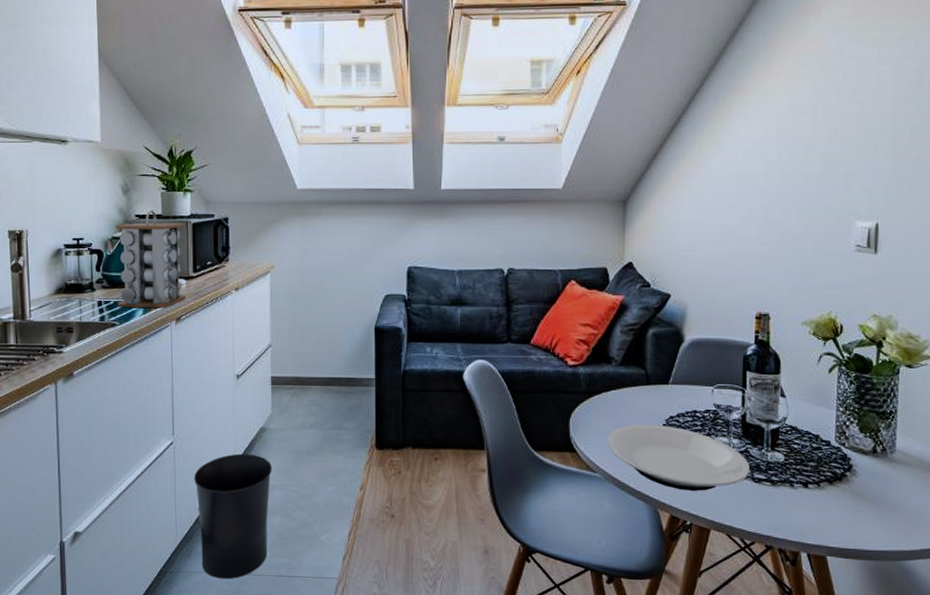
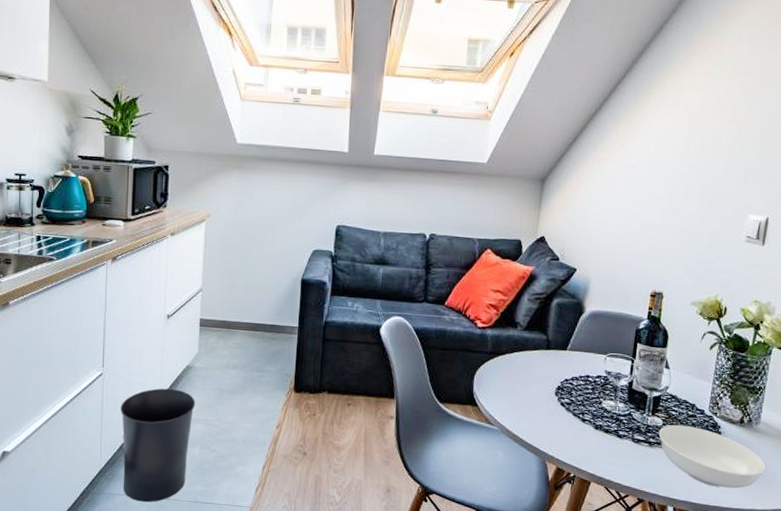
spice rack: present [116,210,186,308] -> none [56,152,125,247]
plate: present [608,424,750,491] -> none [507,384,631,448]
bowl: none [781,459,908,528] -> present [658,424,766,489]

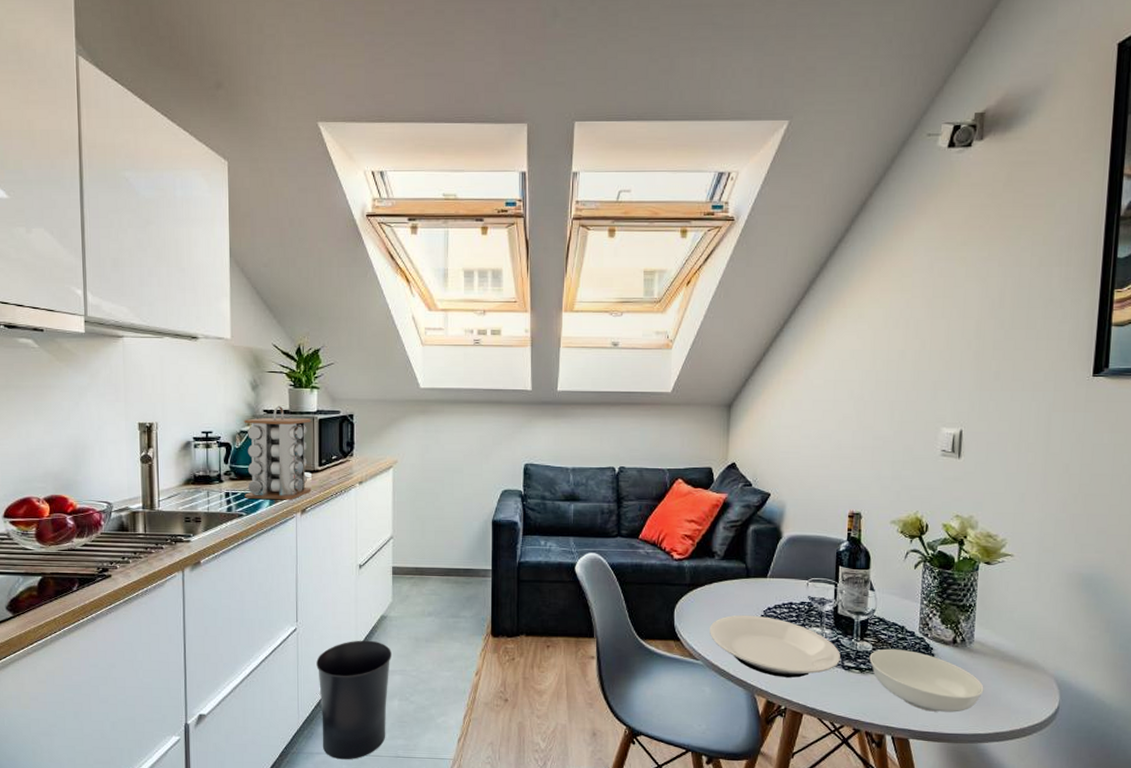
spice rack: none [56,152,125,247] -> present [244,405,312,500]
plate: none [507,384,631,448] -> present [710,614,840,678]

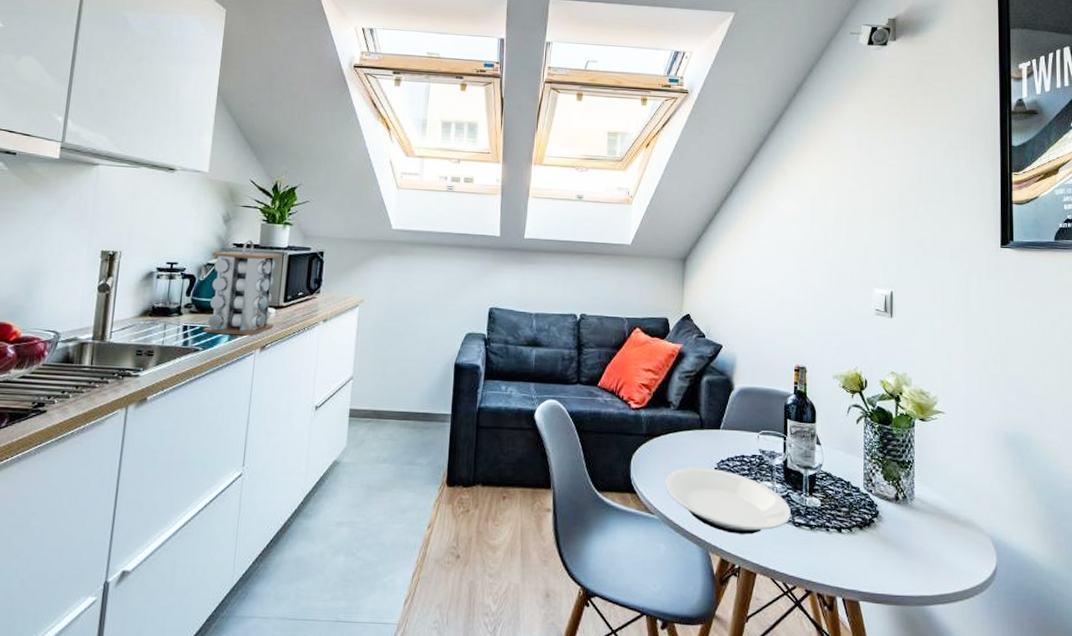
waste bin: present [316,640,391,760] -> none [256,487,341,625]
bowl: present [869,648,984,713] -> none [818,504,927,573]

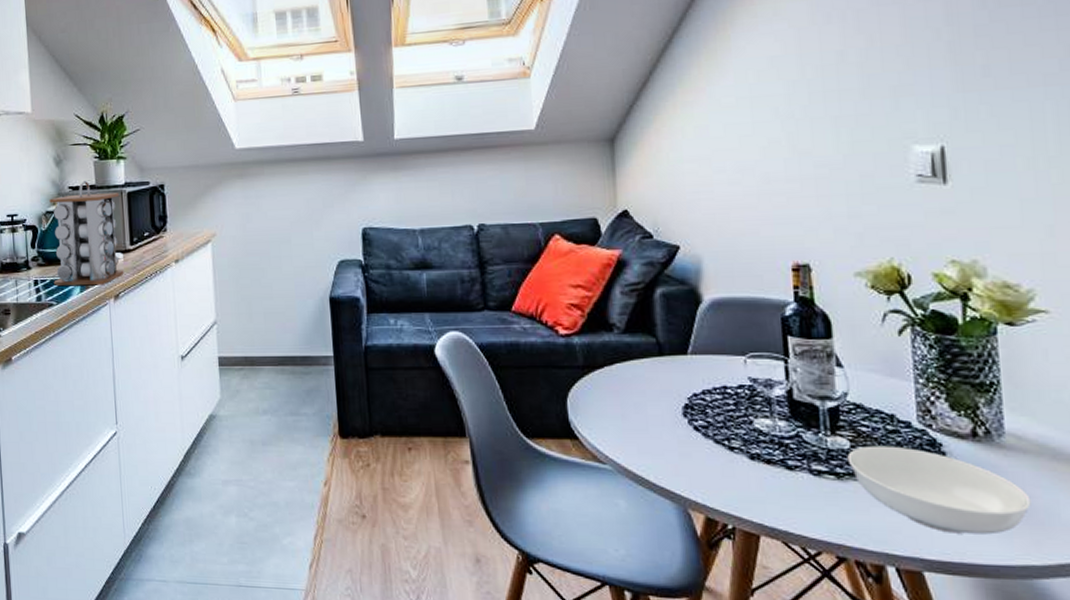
plate: present [665,467,791,535] -> none [616,404,805,487]
bowl: none [818,504,927,573] -> present [847,445,1031,535]

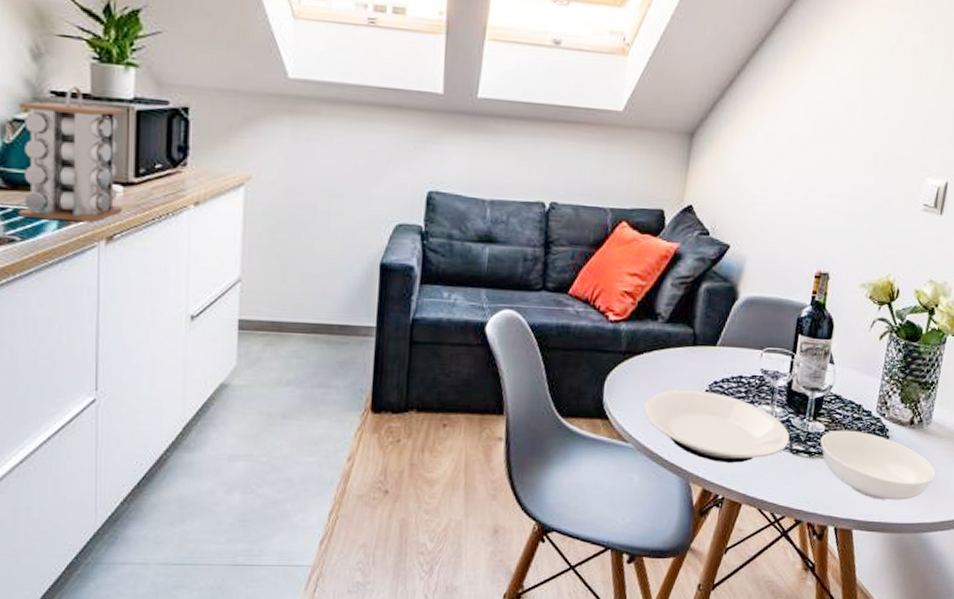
plate: none [616,404,805,487] -> present [644,389,790,463]

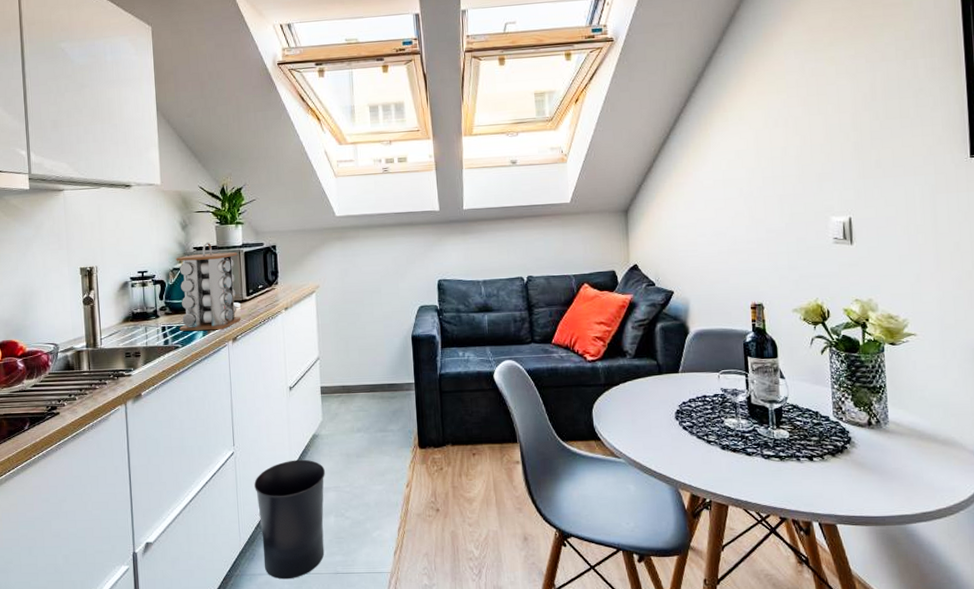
waste bin: none [124,415,233,571] -> present [254,459,325,580]
plate: present [644,389,790,463] -> none [628,410,759,470]
bowl: present [820,430,936,500] -> none [787,434,905,495]

